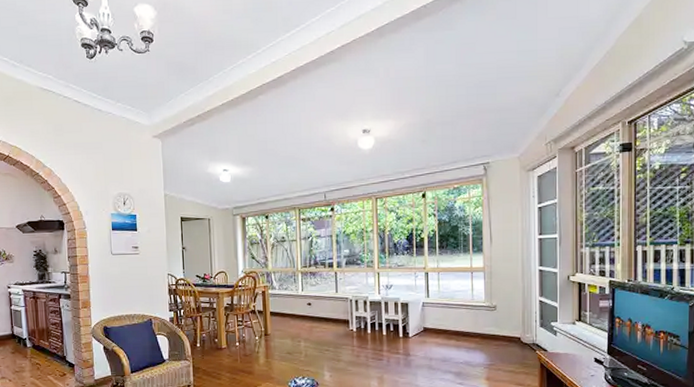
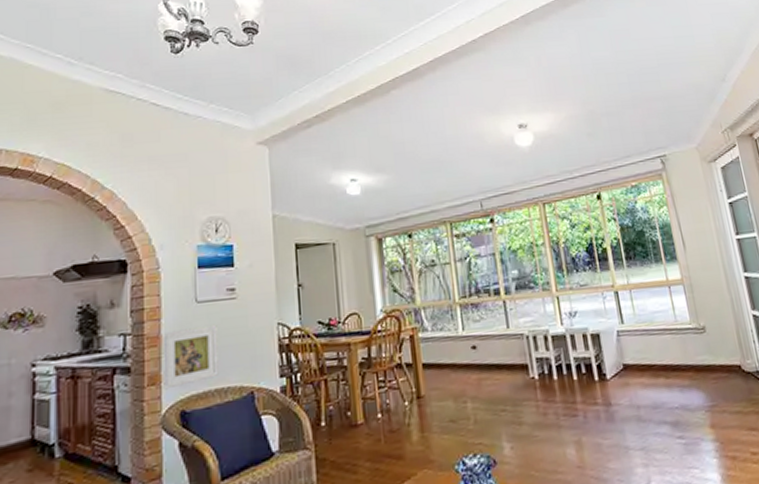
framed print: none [90,272,128,312] -> present [162,325,219,390]

